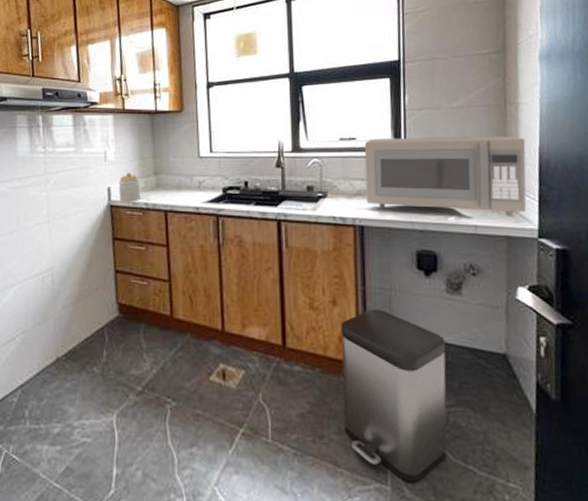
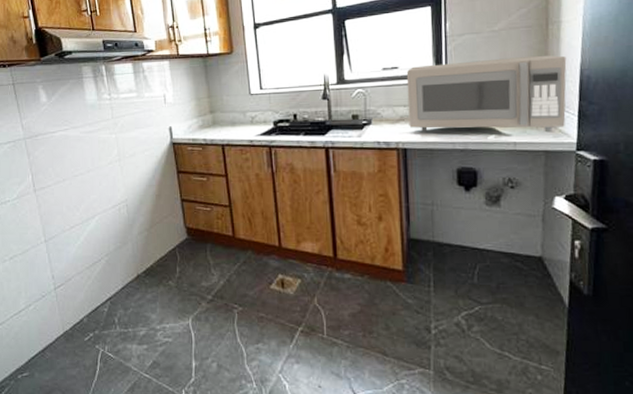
jar: present [118,172,141,202] -> none [178,112,199,139]
pedal bin: present [341,309,447,483] -> none [386,222,485,368]

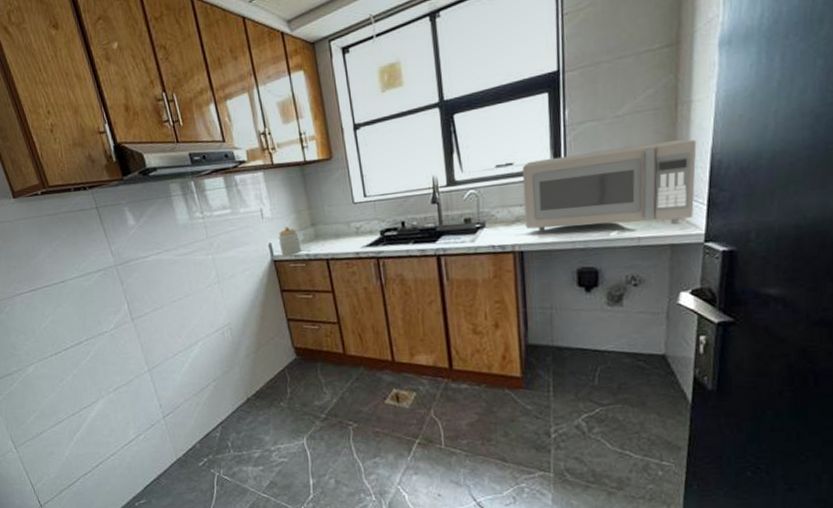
jar: none [178,112,199,139] -> present [278,226,302,256]

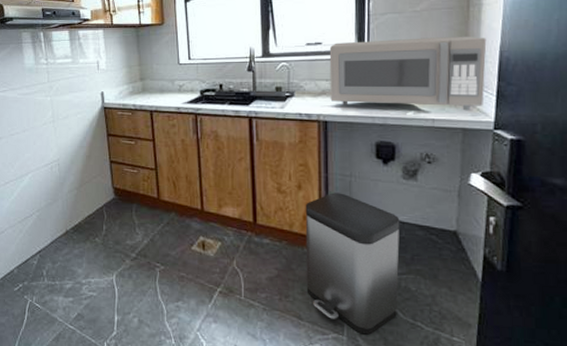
jar: present [278,226,302,256] -> none [110,79,129,104]
pedal bin: none [503,327,606,469] -> present [305,192,400,335]

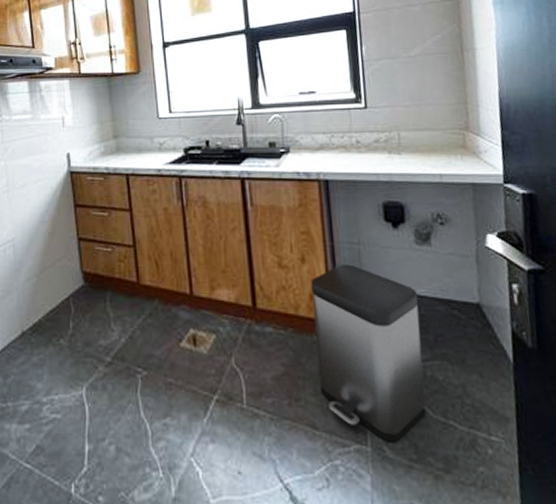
microwave: present [329,36,487,110] -> none [324,82,490,163]

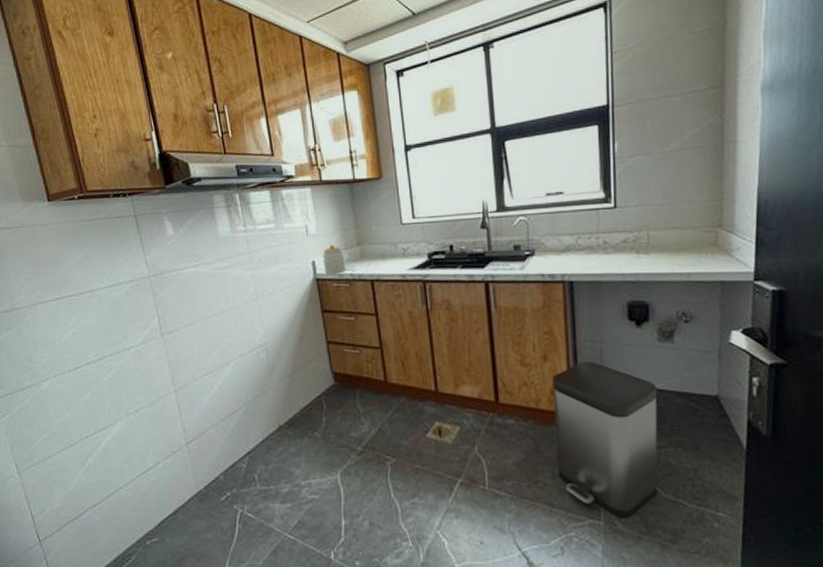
jar: none [78,137,101,167] -> present [322,245,346,275]

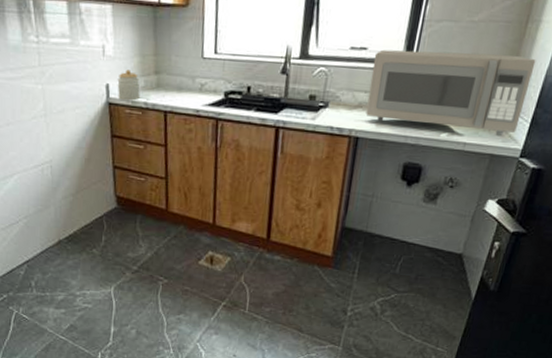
pedal bin: present [552,361,658,518] -> none [311,212,412,346]
microwave: none [572,177,744,262] -> present [366,49,536,136]

